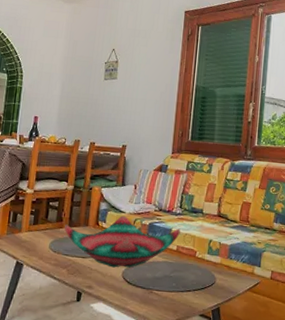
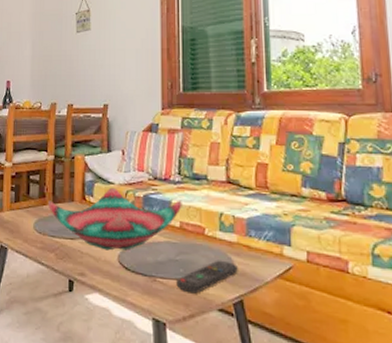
remote control: none [168,276,219,303] -> present [176,260,238,294]

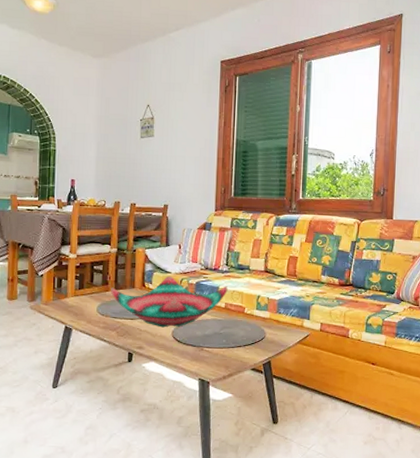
remote control: present [176,260,238,294] -> none [219,332,269,358]

